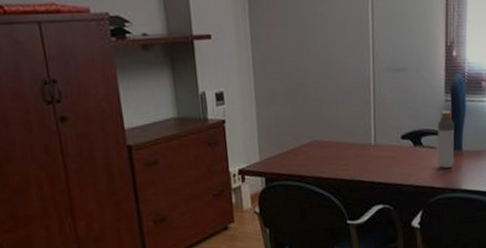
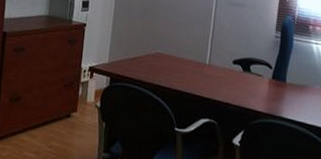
bottle: present [437,110,455,168] -> none [262,45,281,96]

